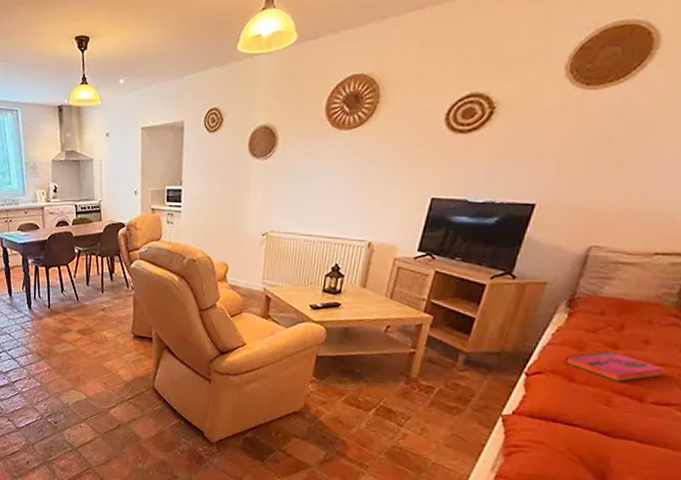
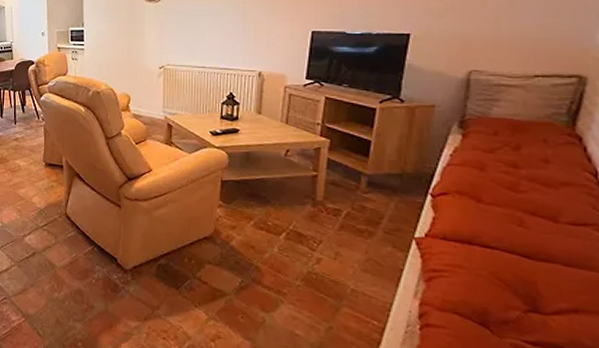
hardback book: present [564,350,664,382] -> none [467,170,571,202]

